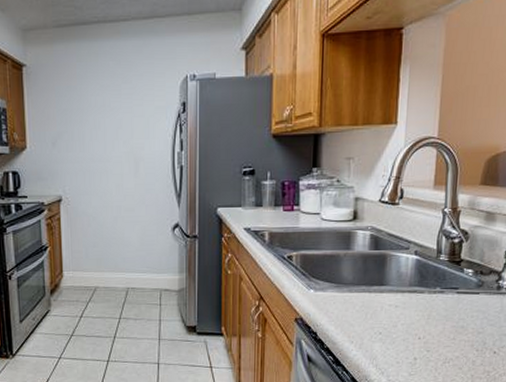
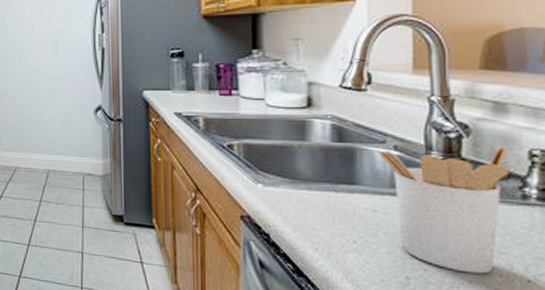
utensil holder: none [402,247,493,350] -> present [377,145,511,274]

